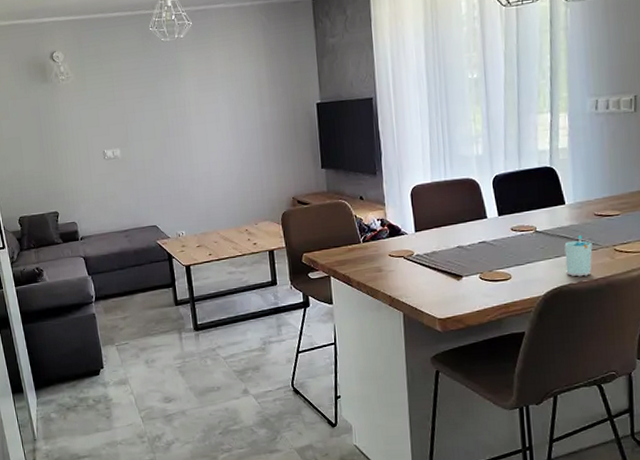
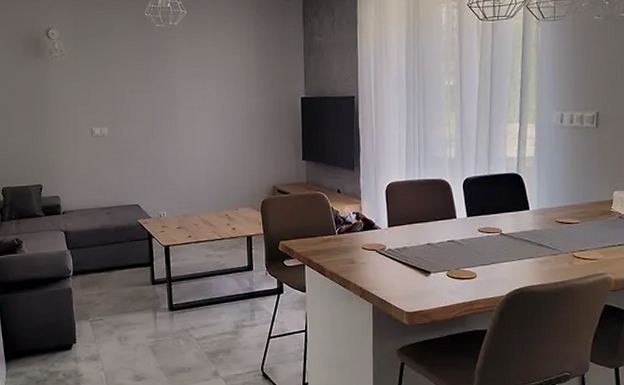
cup: present [564,235,593,277] -> none [527,240,553,280]

